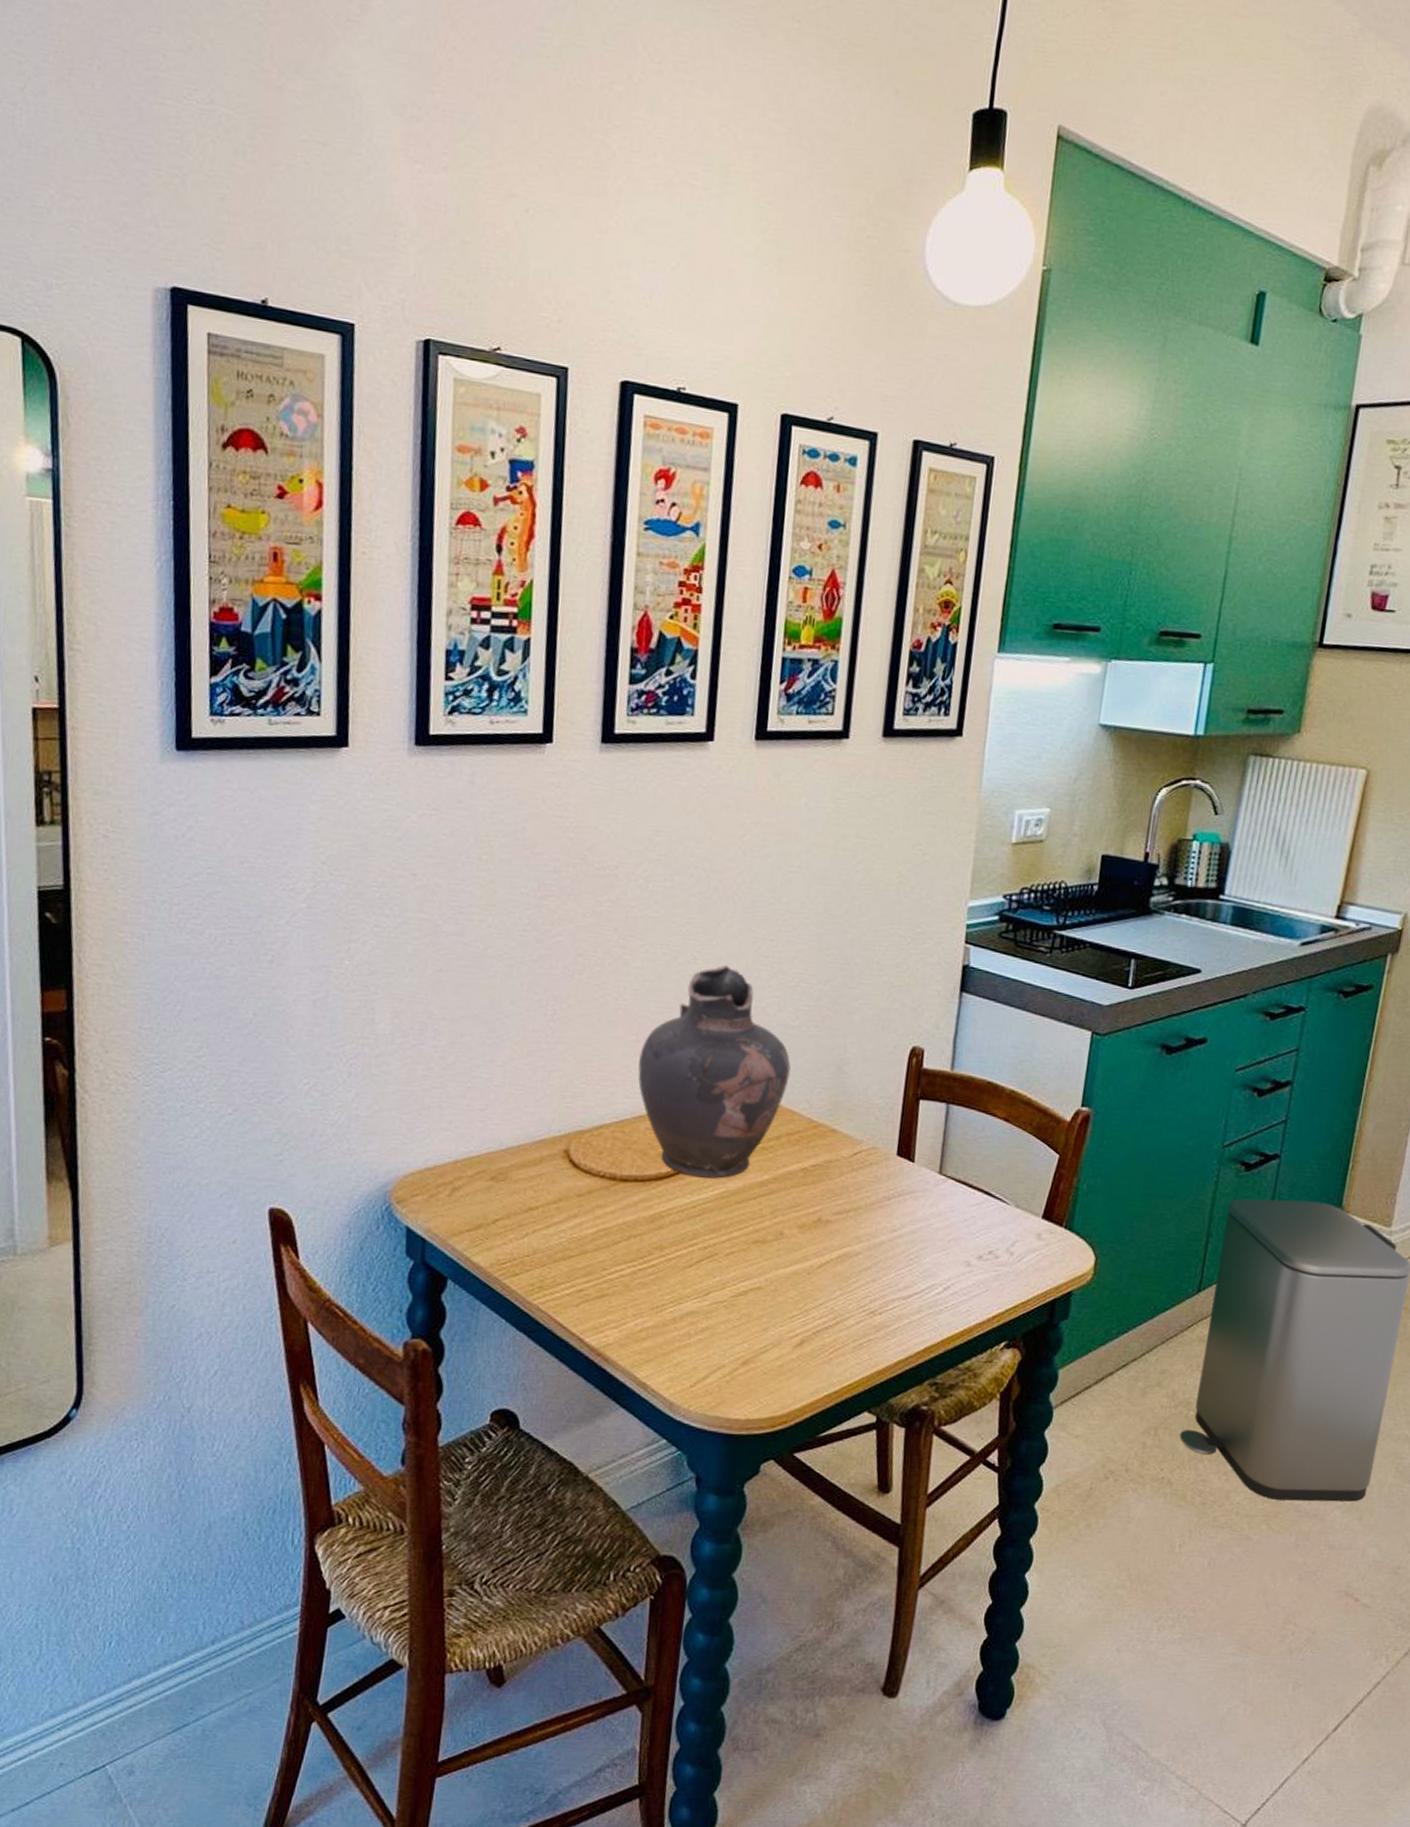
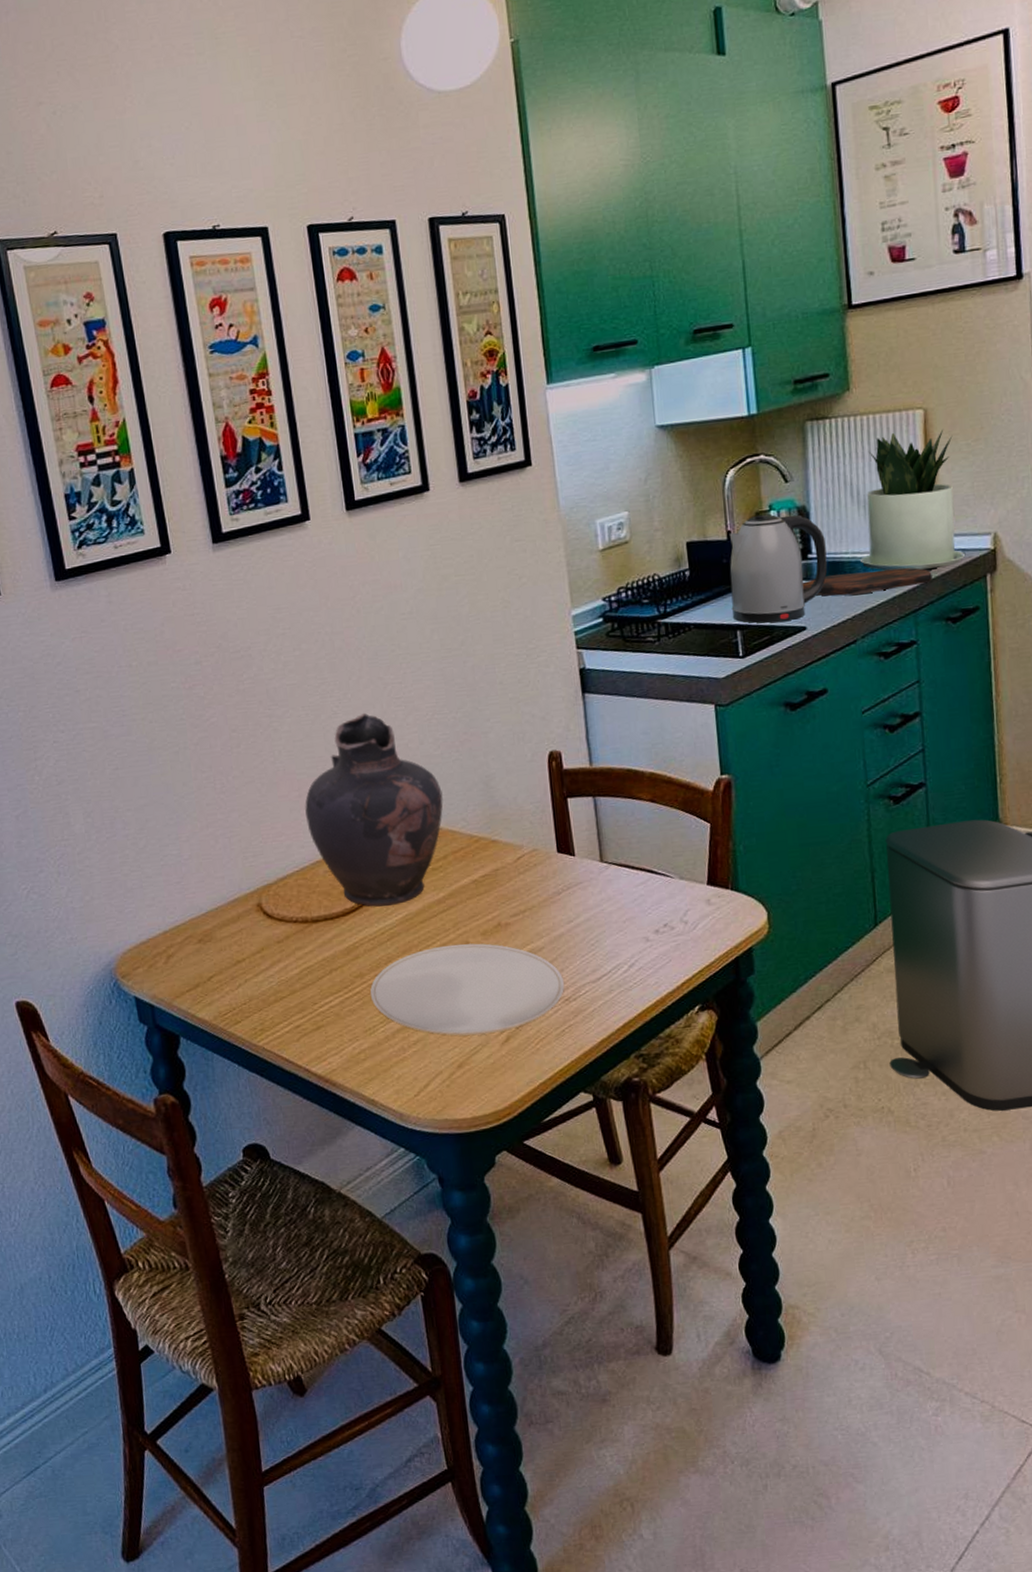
plate: none [666,1232,874,1334] -> present [370,943,565,1036]
kettle: none [1131,842,1241,960] -> present [729,514,828,624]
cutting board: none [1206,920,1336,951] -> present [802,567,933,596]
planter: none [1270,788,1389,938] -> present [860,429,966,571]

